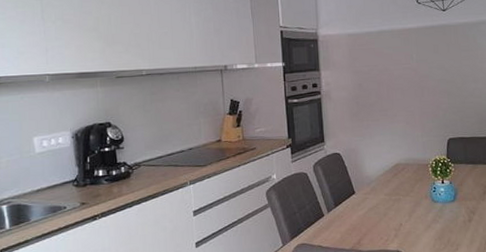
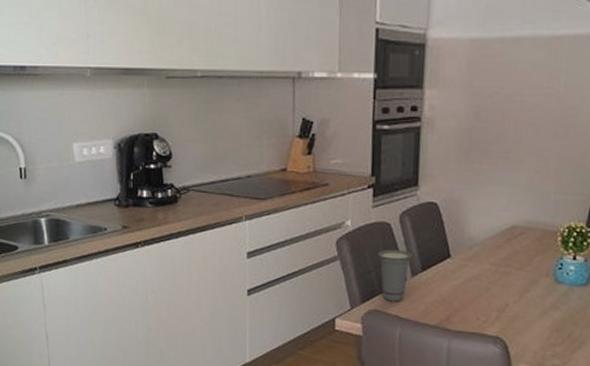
cup: none [299,192,326,235] -> present [377,249,413,302]

